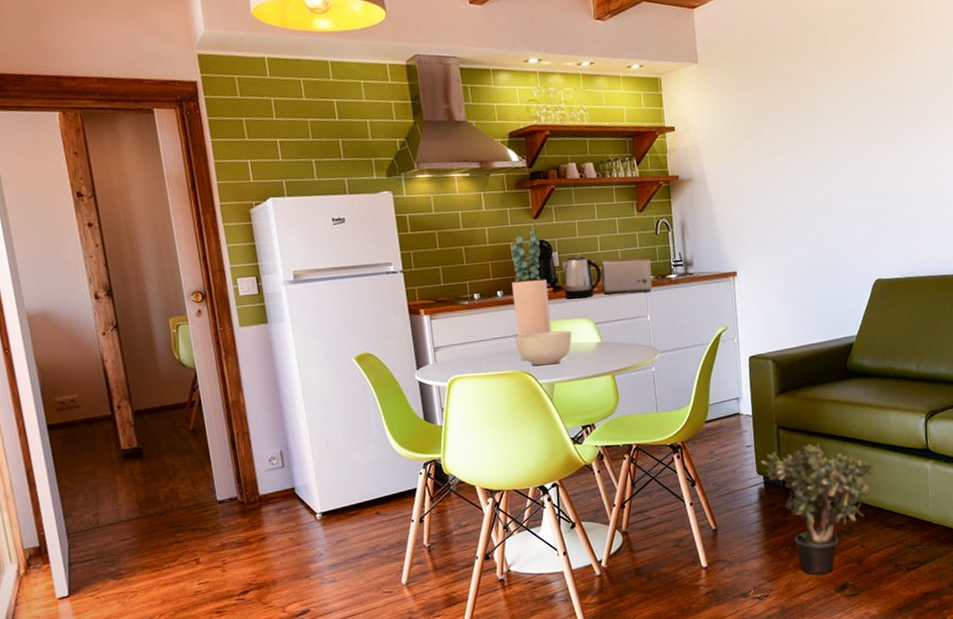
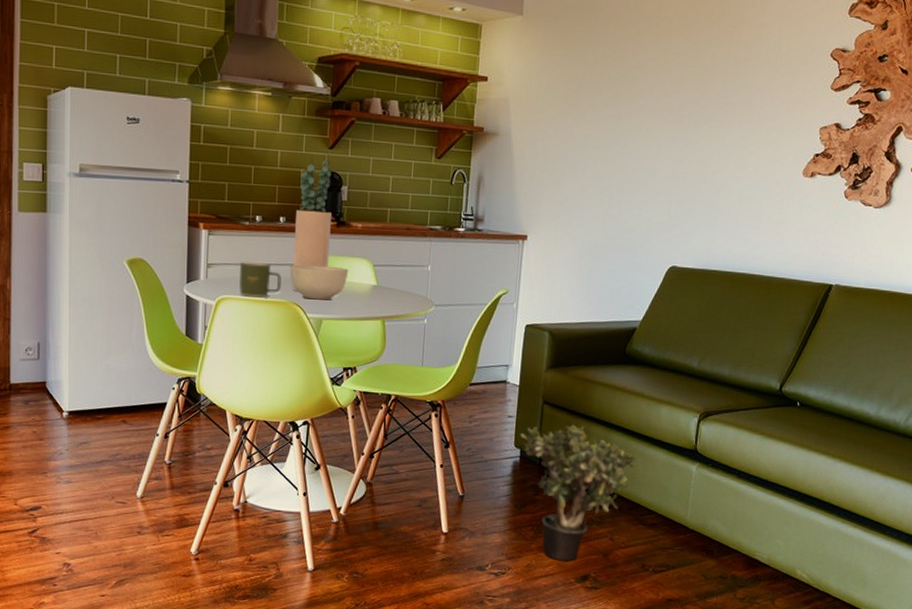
mug: none [466,338,510,374] -> present [239,262,282,298]
kettle: present [561,255,602,300] -> none [347,193,389,239]
toaster: present [600,256,653,296] -> none [386,201,442,243]

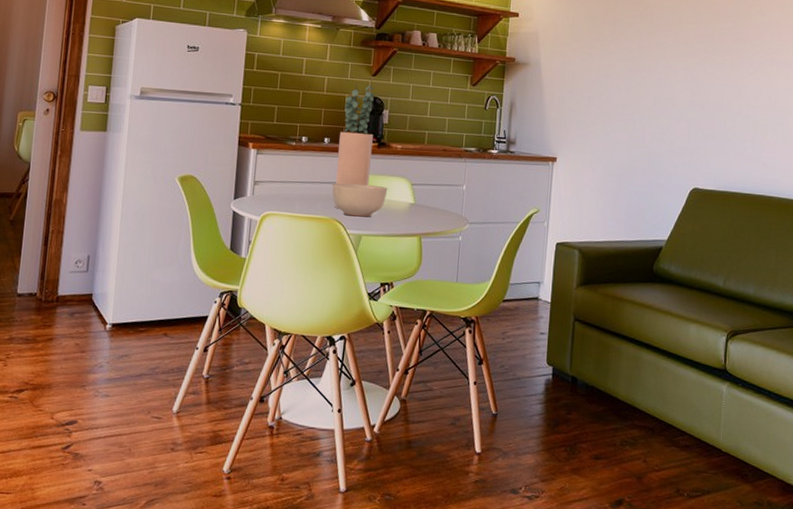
mug: present [239,262,282,298] -> none [283,179,325,214]
potted plant: present [520,424,636,561] -> none [552,342,666,484]

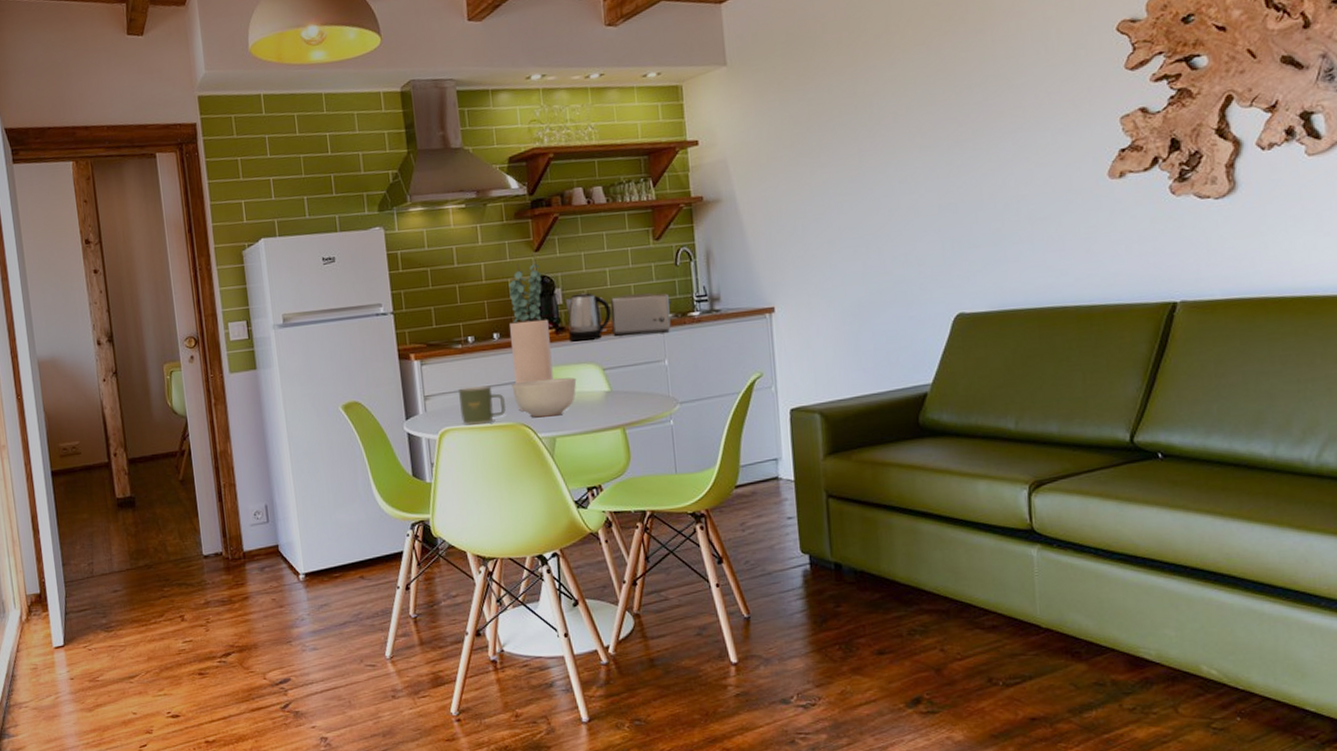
mug: none [283,179,325,214] -> present [459,385,507,425]
kettle: none [387,116,427,159] -> present [564,292,611,342]
toaster: none [424,124,477,164] -> present [609,291,672,338]

